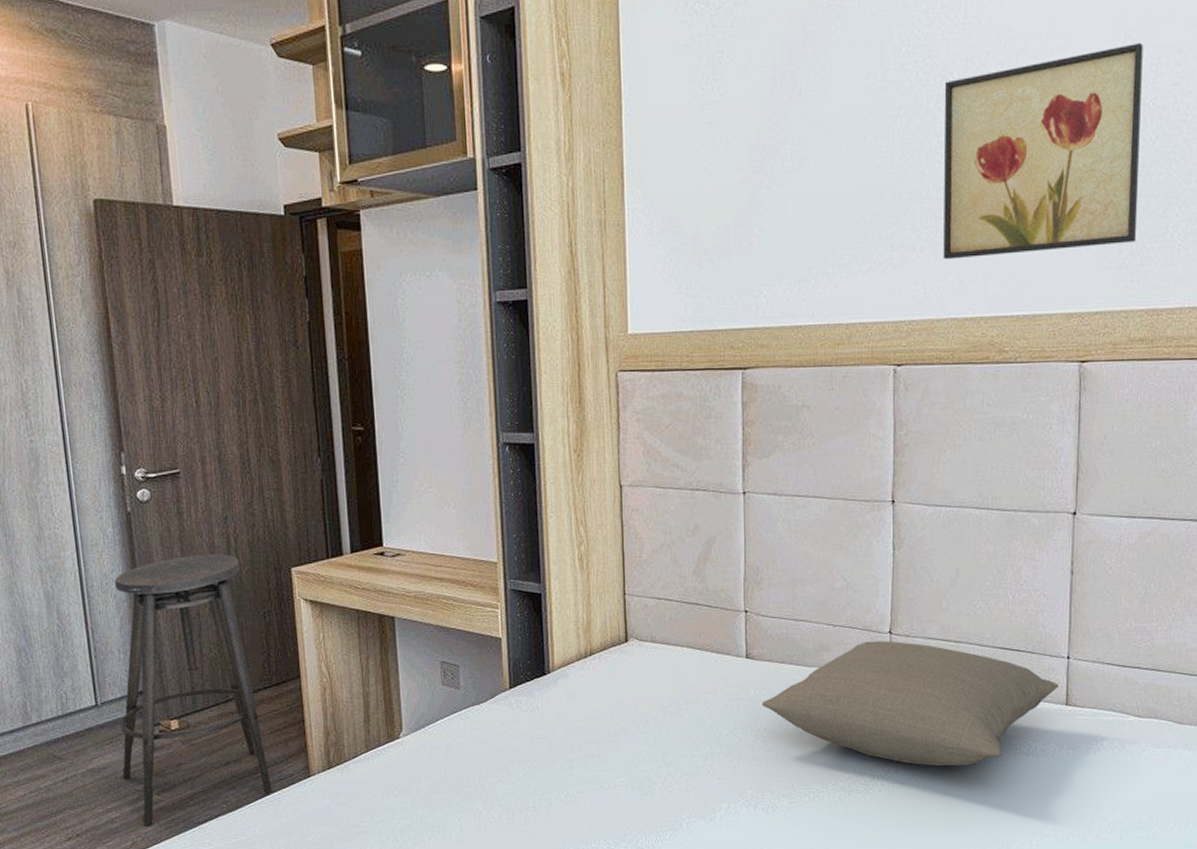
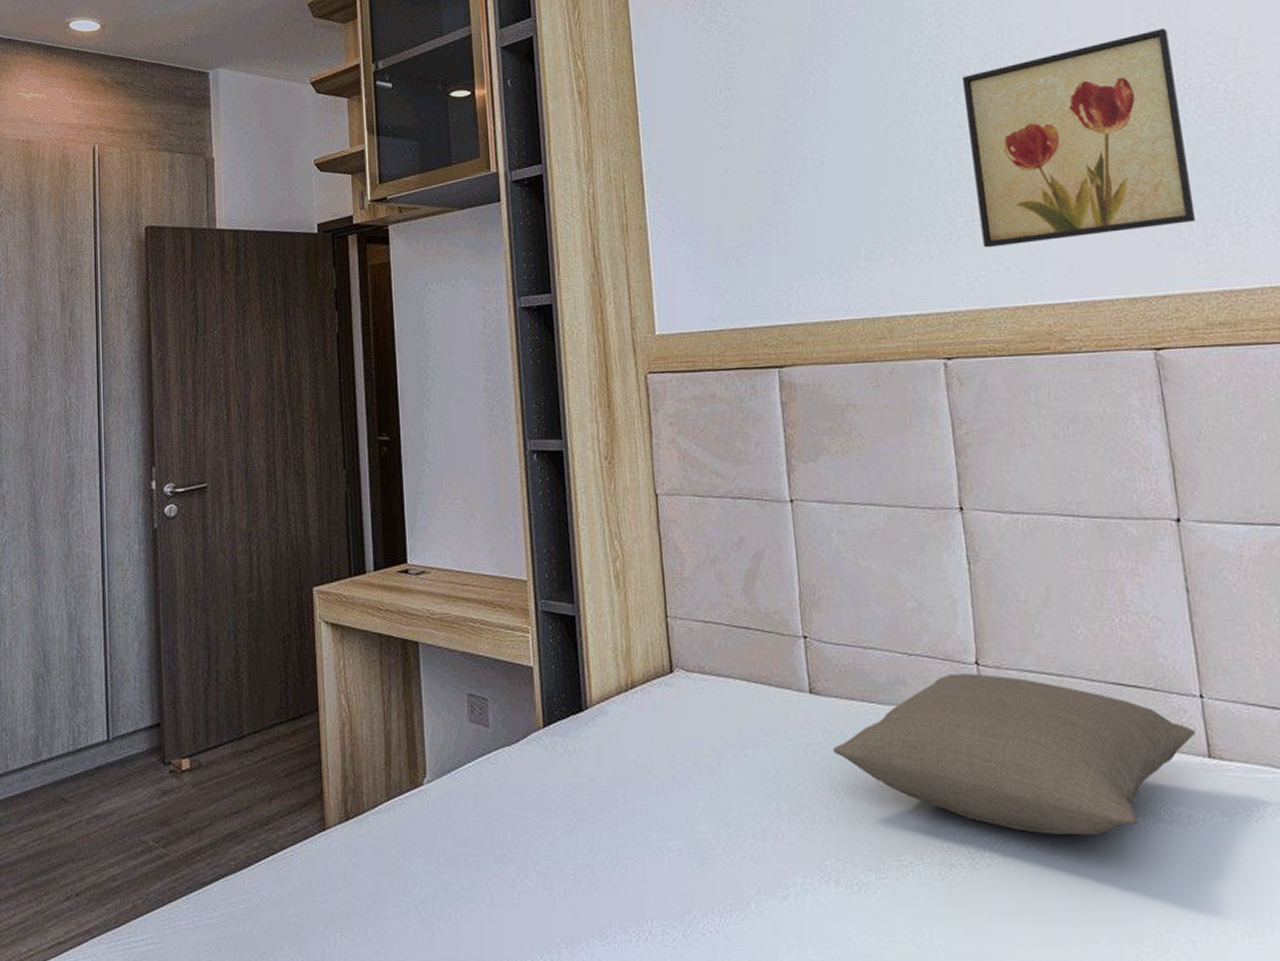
stool: present [114,553,272,827] -> none [128,572,284,886]

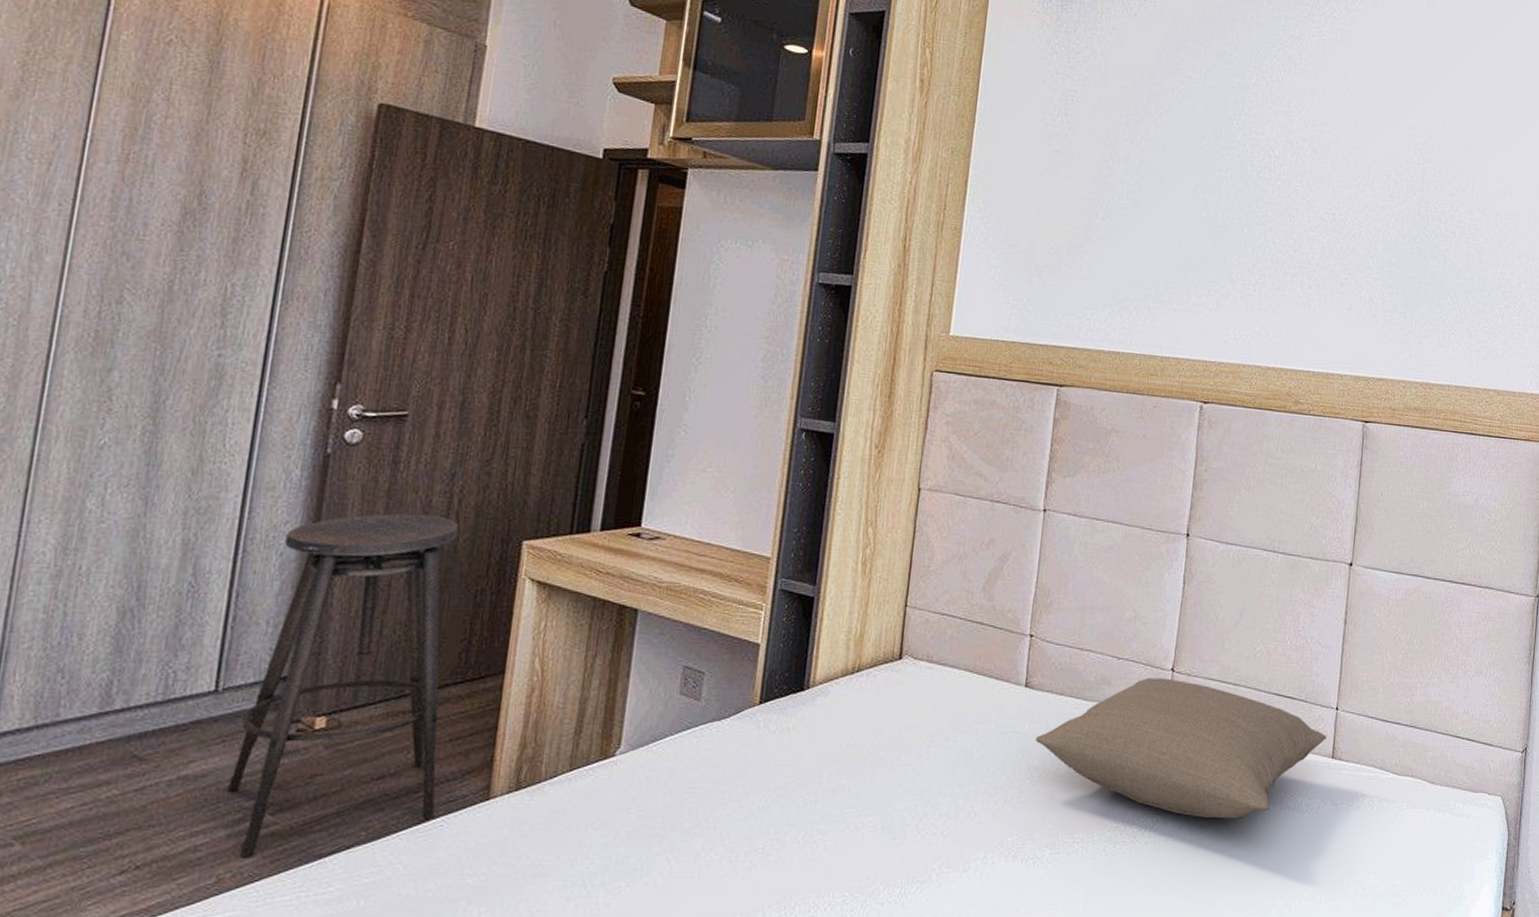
stool: none [128,572,284,886] -> present [226,513,459,858]
wall art: present [961,29,1196,248] -> none [1253,155,1429,322]

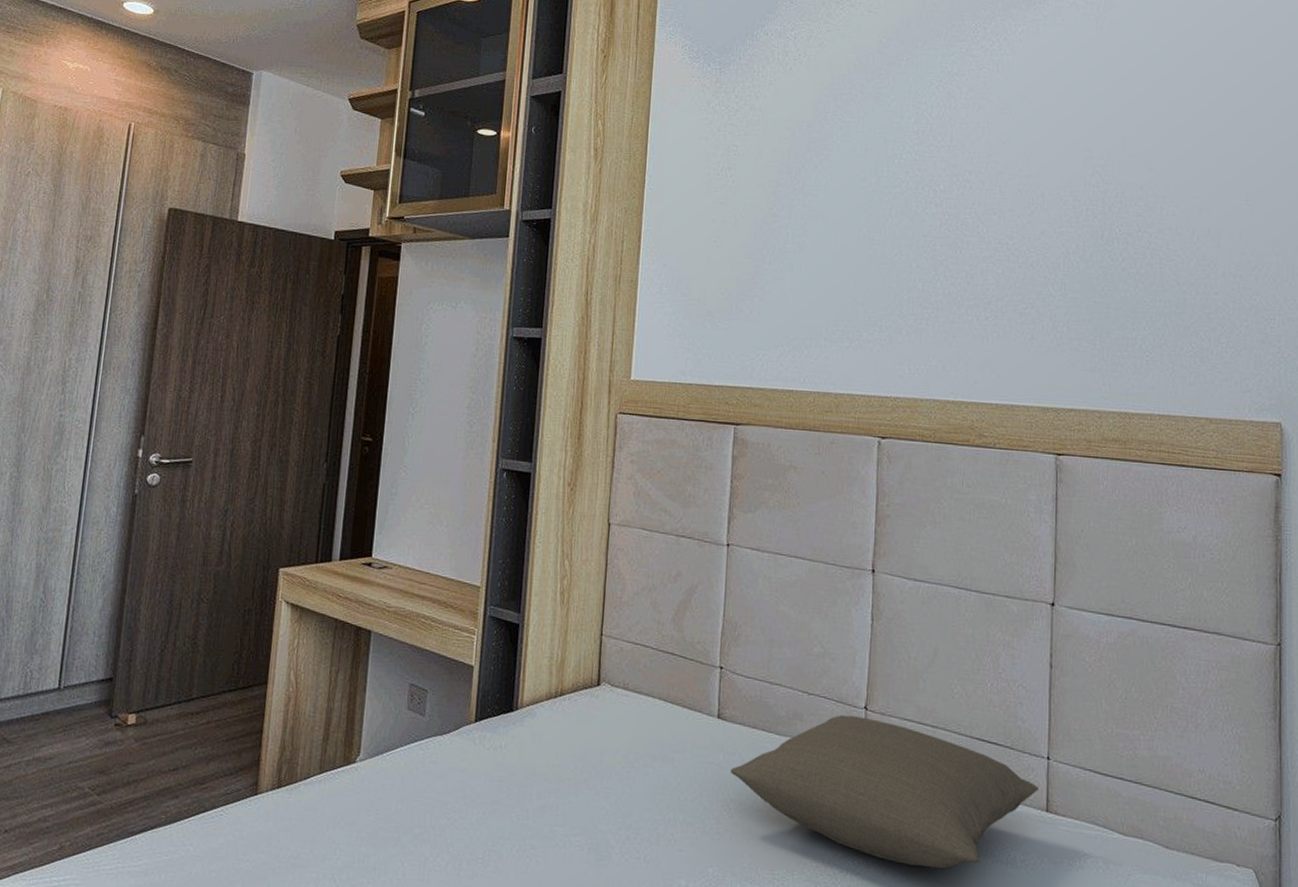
stool: present [226,513,459,858] -> none [66,544,231,830]

